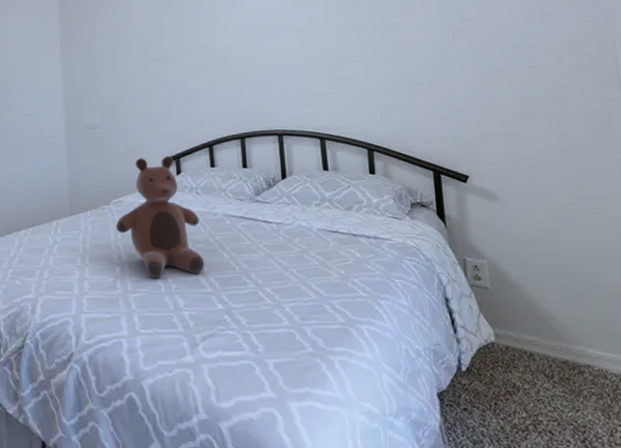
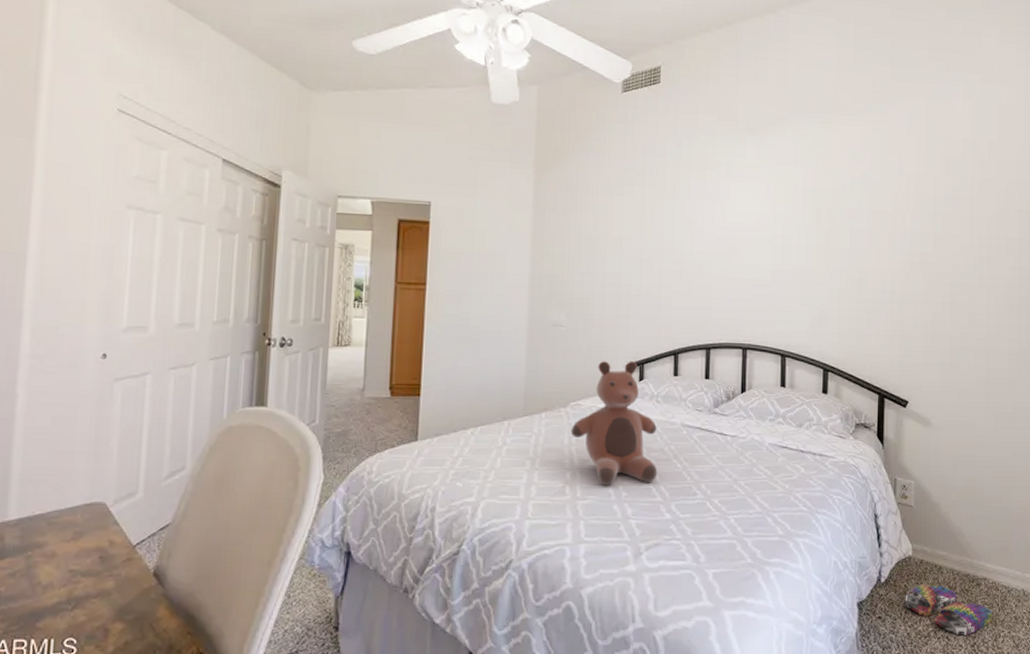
slippers: none [492,372,604,430] -> present [905,584,992,635]

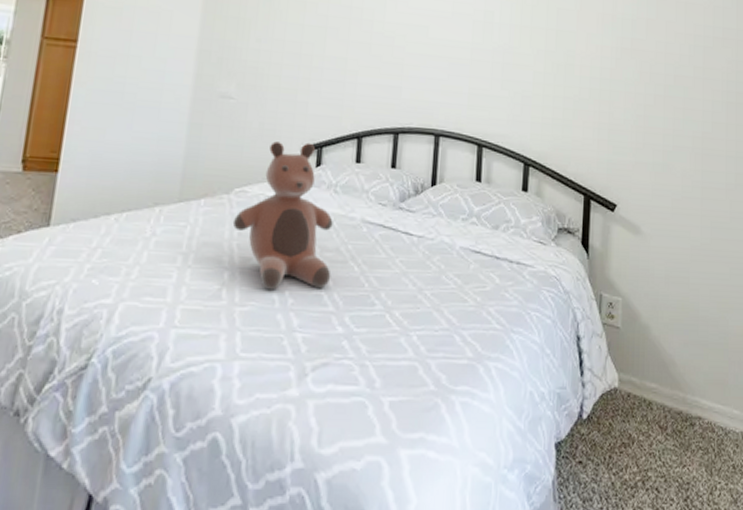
slippers: present [905,584,992,635] -> none [609,422,707,487]

